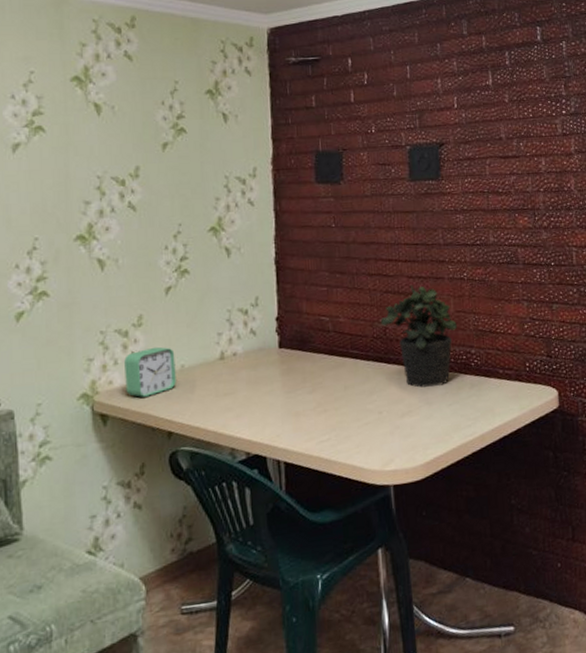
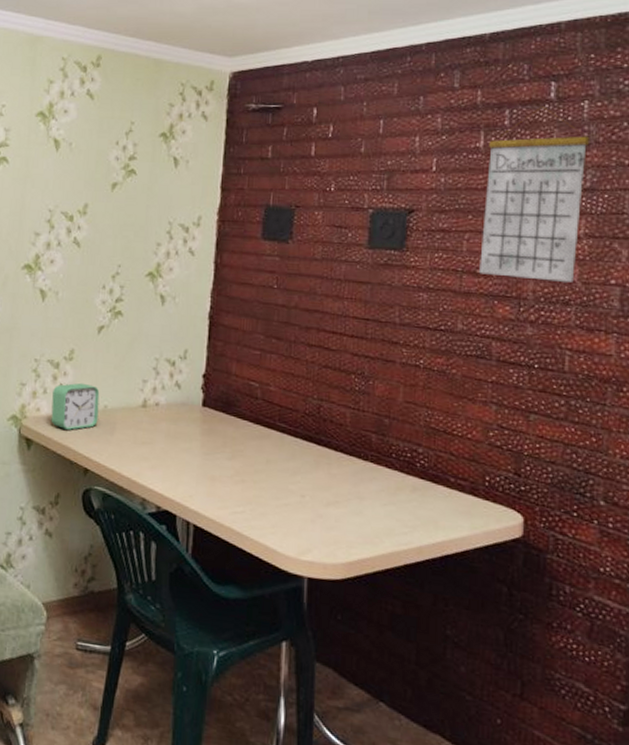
potted plant: present [380,285,458,388] -> none [315,364,406,481]
calendar: none [496,48,572,193] -> present [479,106,590,282]

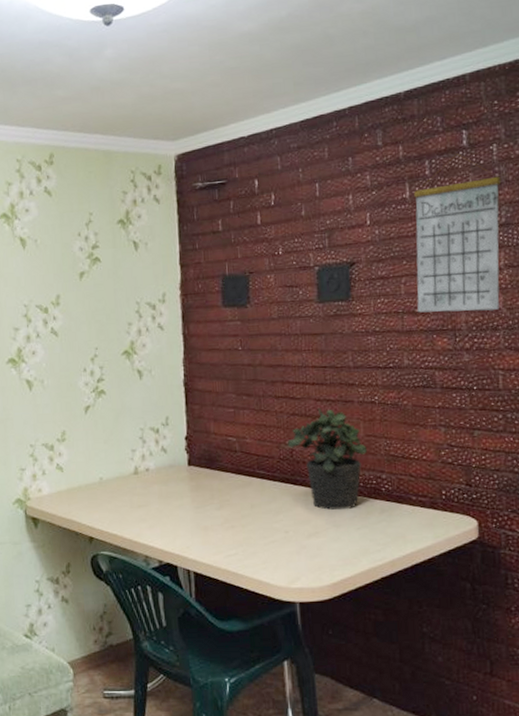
alarm clock: present [51,382,100,430] -> none [51,460,96,505]
potted plant: none [315,364,406,481] -> present [287,408,368,511]

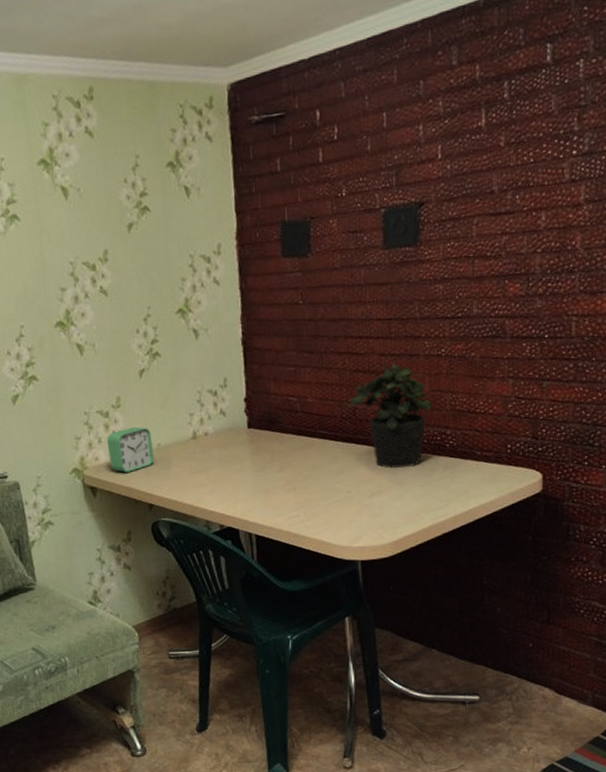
alarm clock: none [51,460,96,505] -> present [107,426,154,473]
calendar: present [414,154,502,313] -> none [489,72,587,257]

